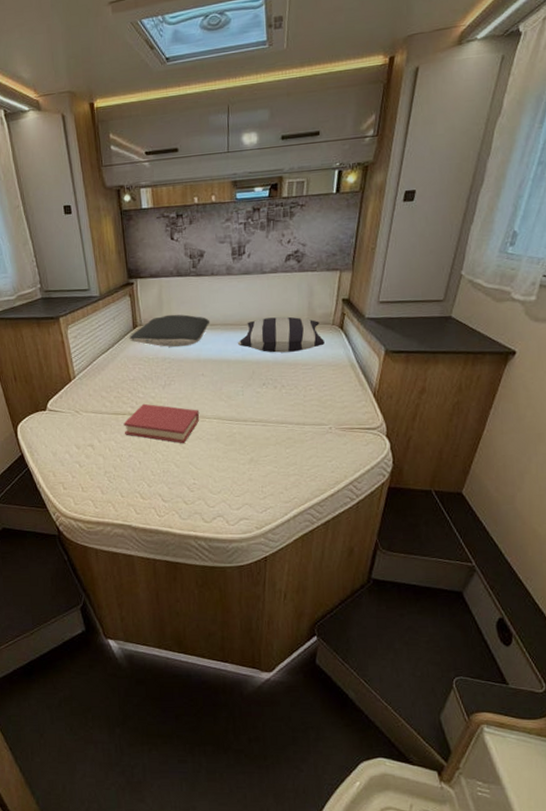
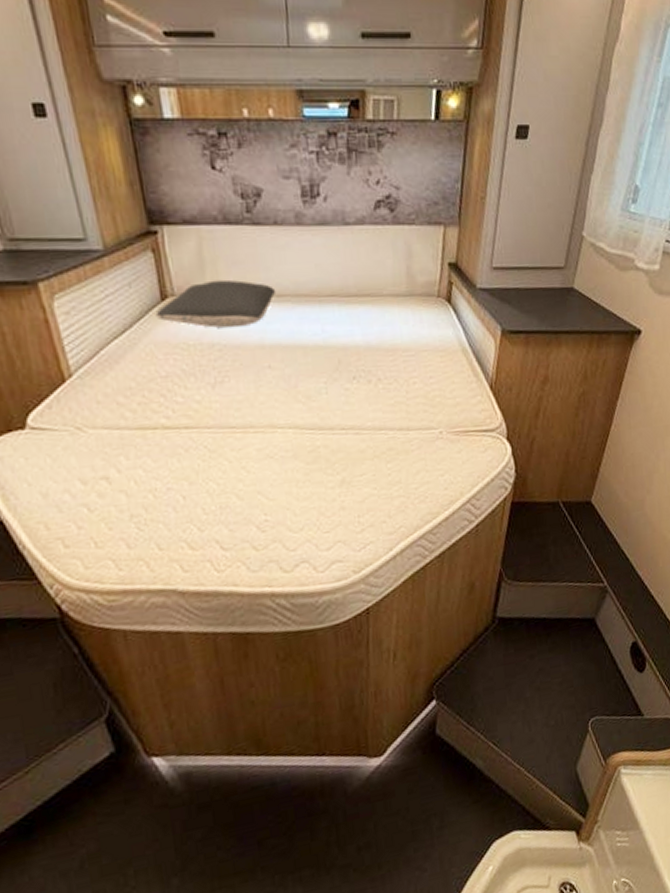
hardback book: present [123,403,200,443] -> none [155,411,269,466]
pillow: present [237,316,324,353] -> none [315,285,429,335]

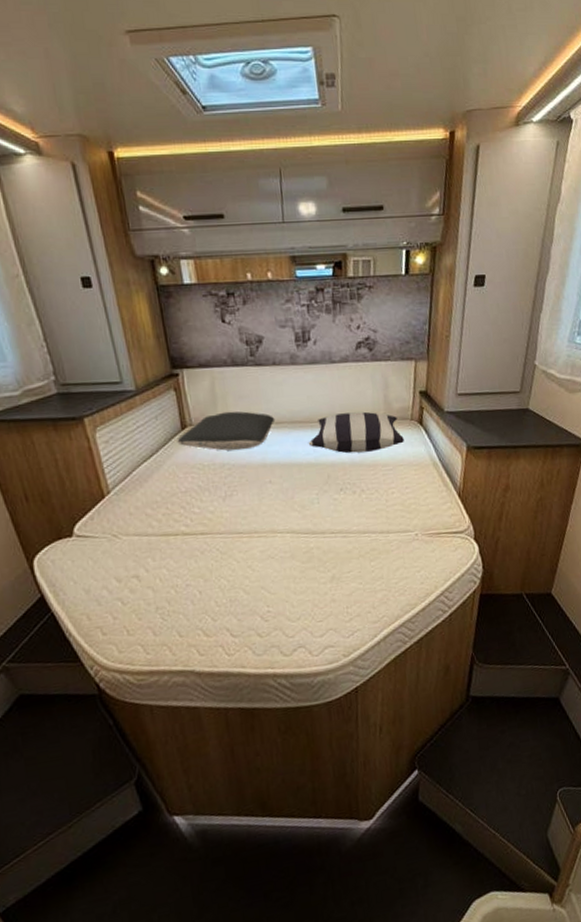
pillow: none [315,285,429,335] -> present [308,411,404,454]

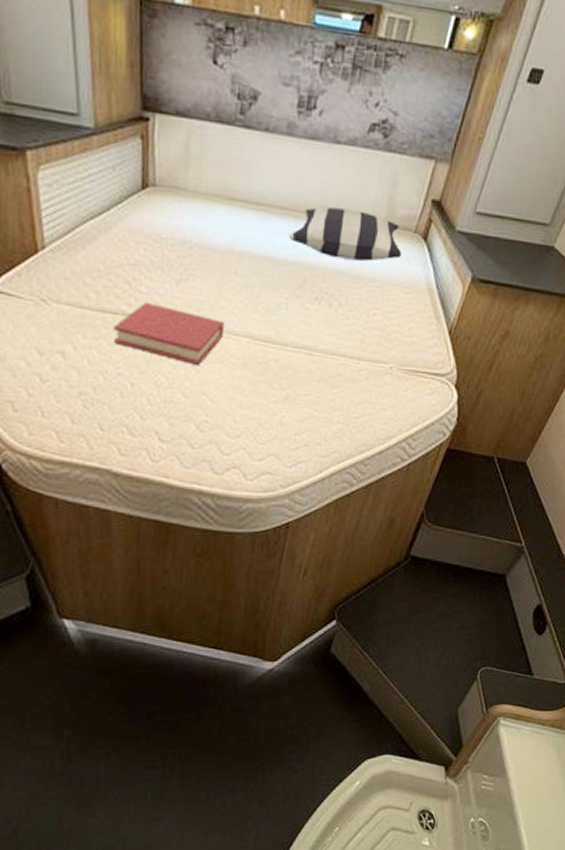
hardback book: none [176,520,270,565] -> present [113,301,225,365]
pillow: present [177,411,276,451] -> none [134,177,256,229]

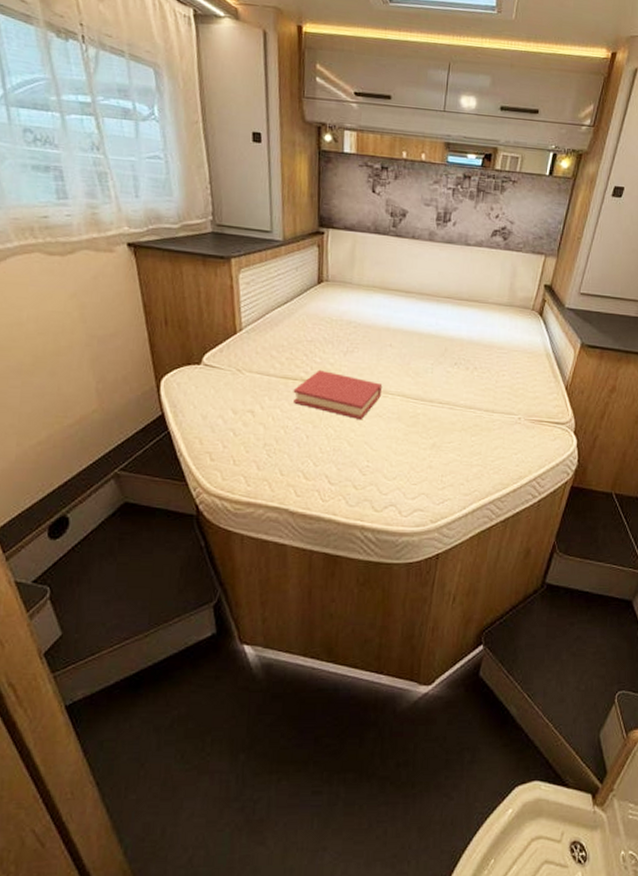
pillow: present [288,207,401,261] -> none [432,293,522,333]

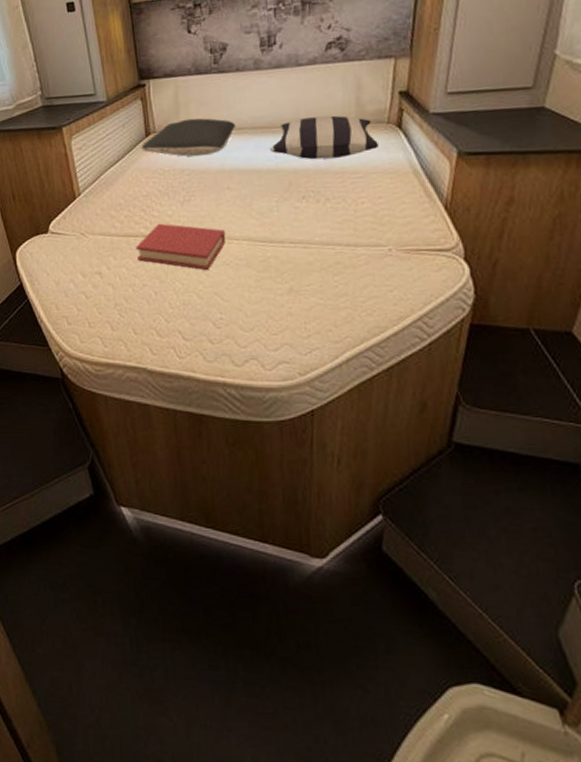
pillow: none [311,273,406,312] -> present [141,118,236,157]
pillow: none [432,293,522,333] -> present [269,115,378,160]

